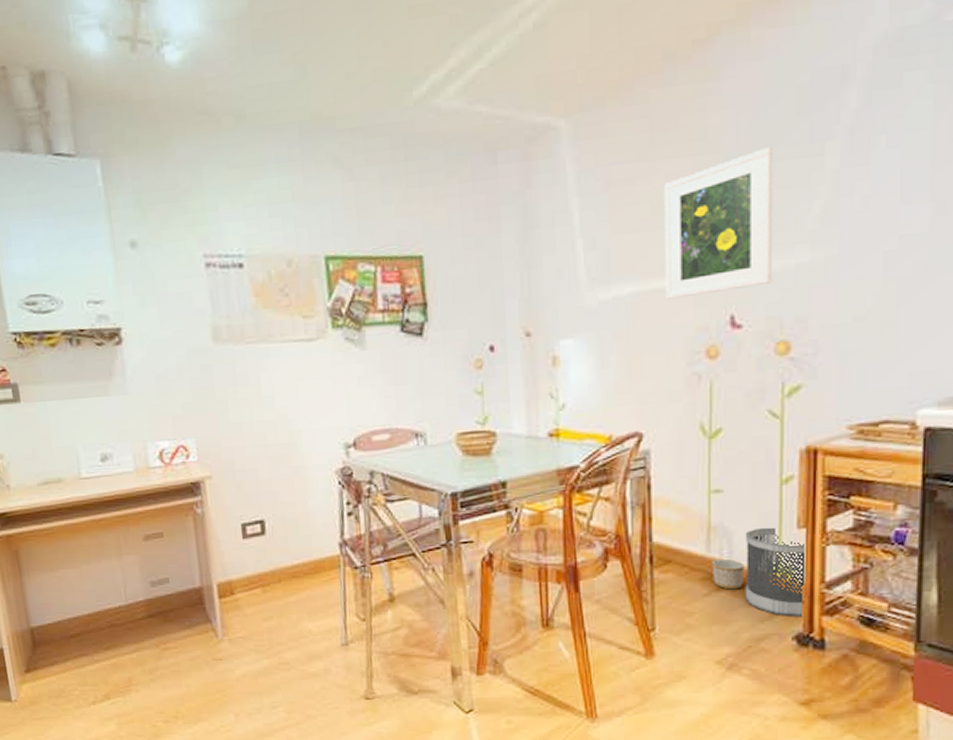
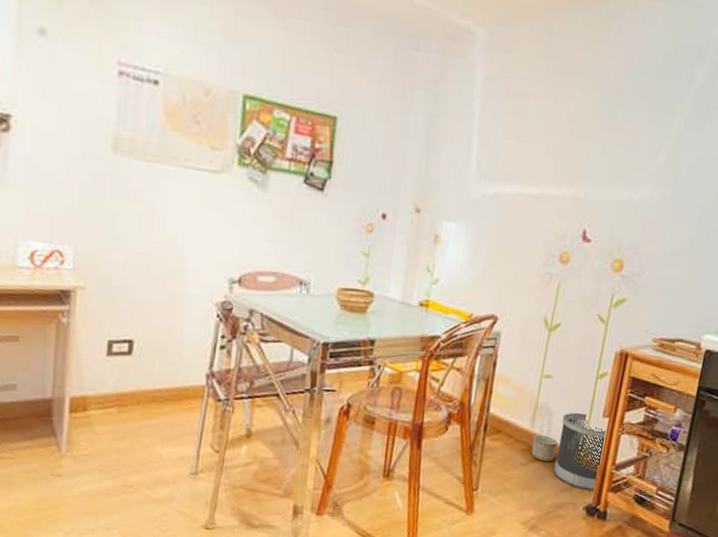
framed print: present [663,146,773,300] -> none [536,96,639,210]

